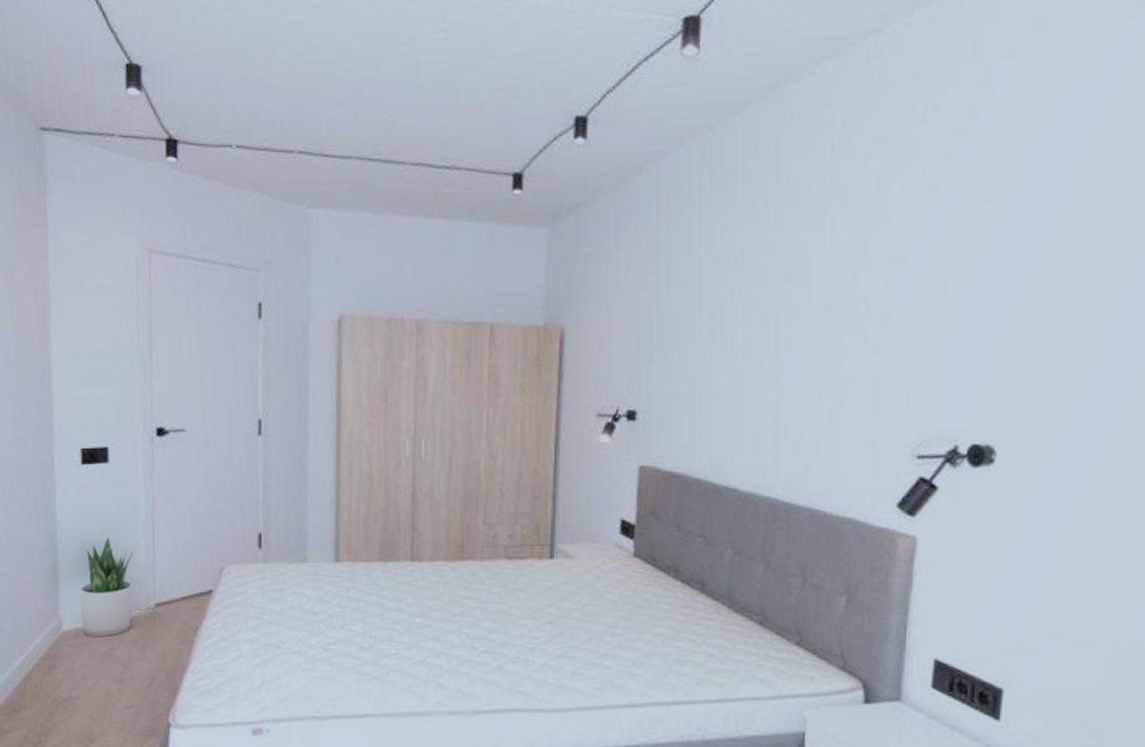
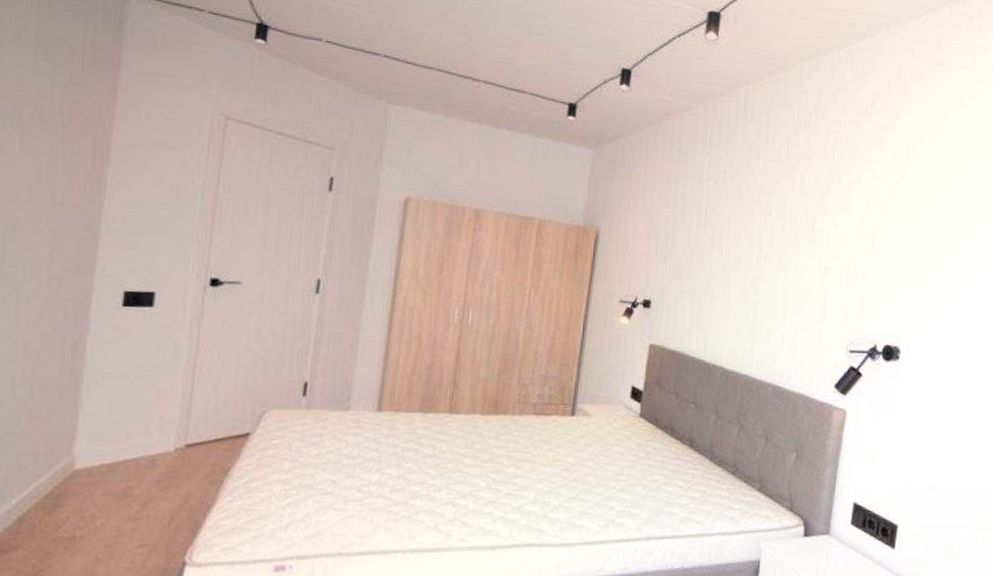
planter: present [80,538,136,637] -> none [98,379,172,476]

